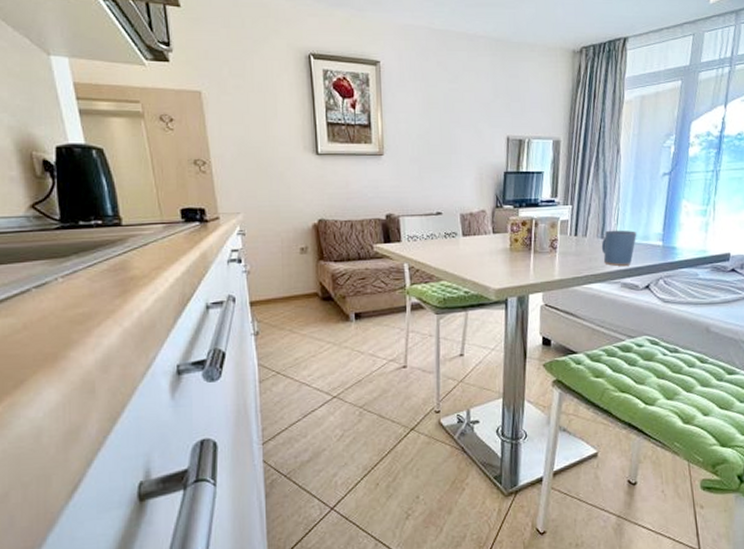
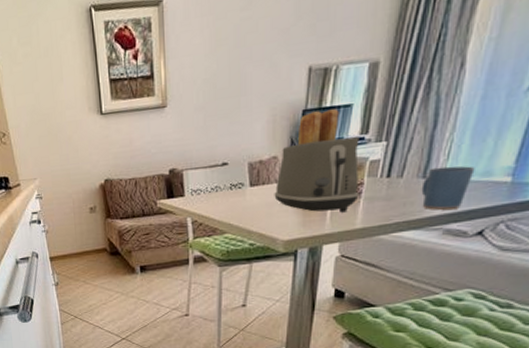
toaster: none [484,174,555,265] -> present [274,109,360,213]

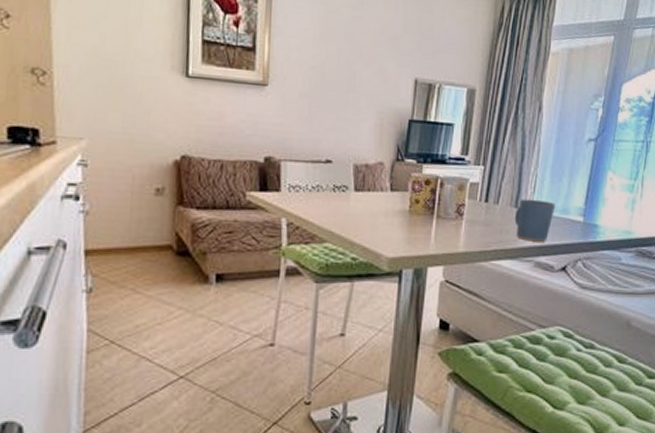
toaster: present [274,109,360,213] -> none [379,123,461,233]

